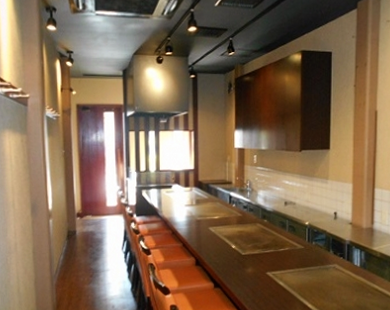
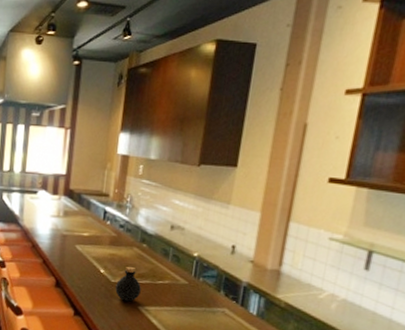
bottle: none [246,239,267,270] -> present [115,266,141,302]

